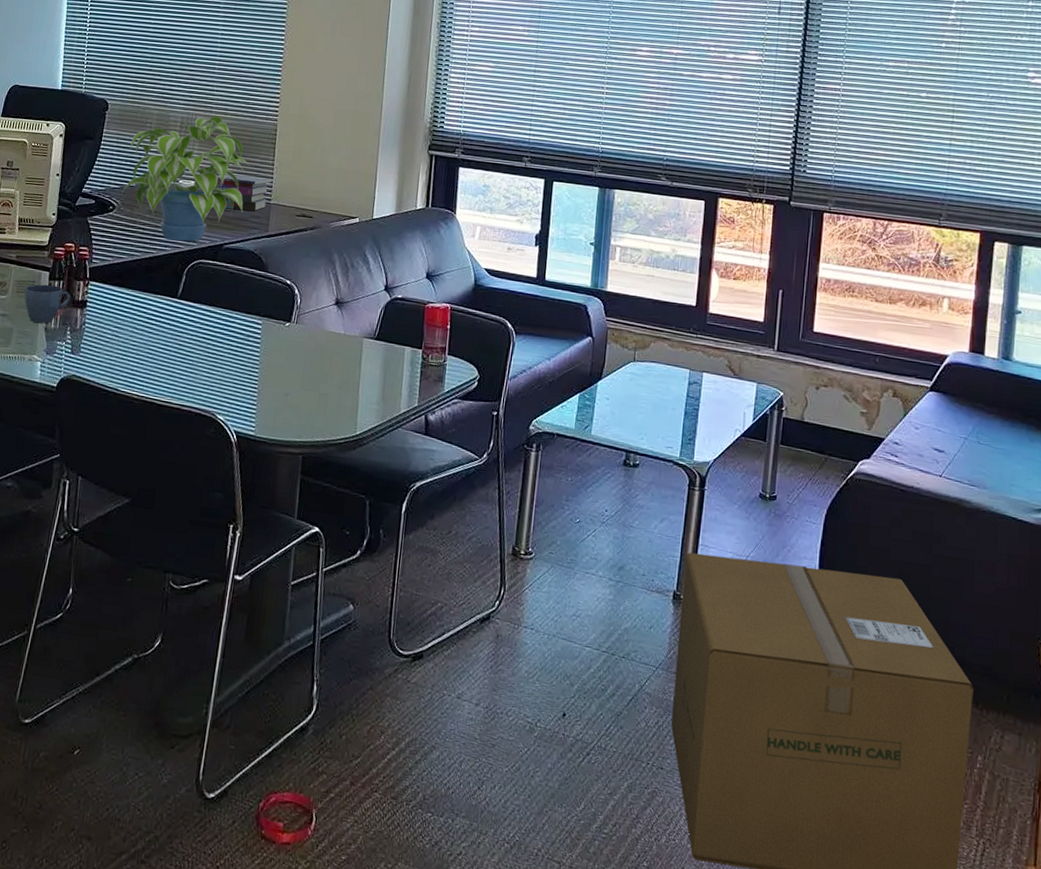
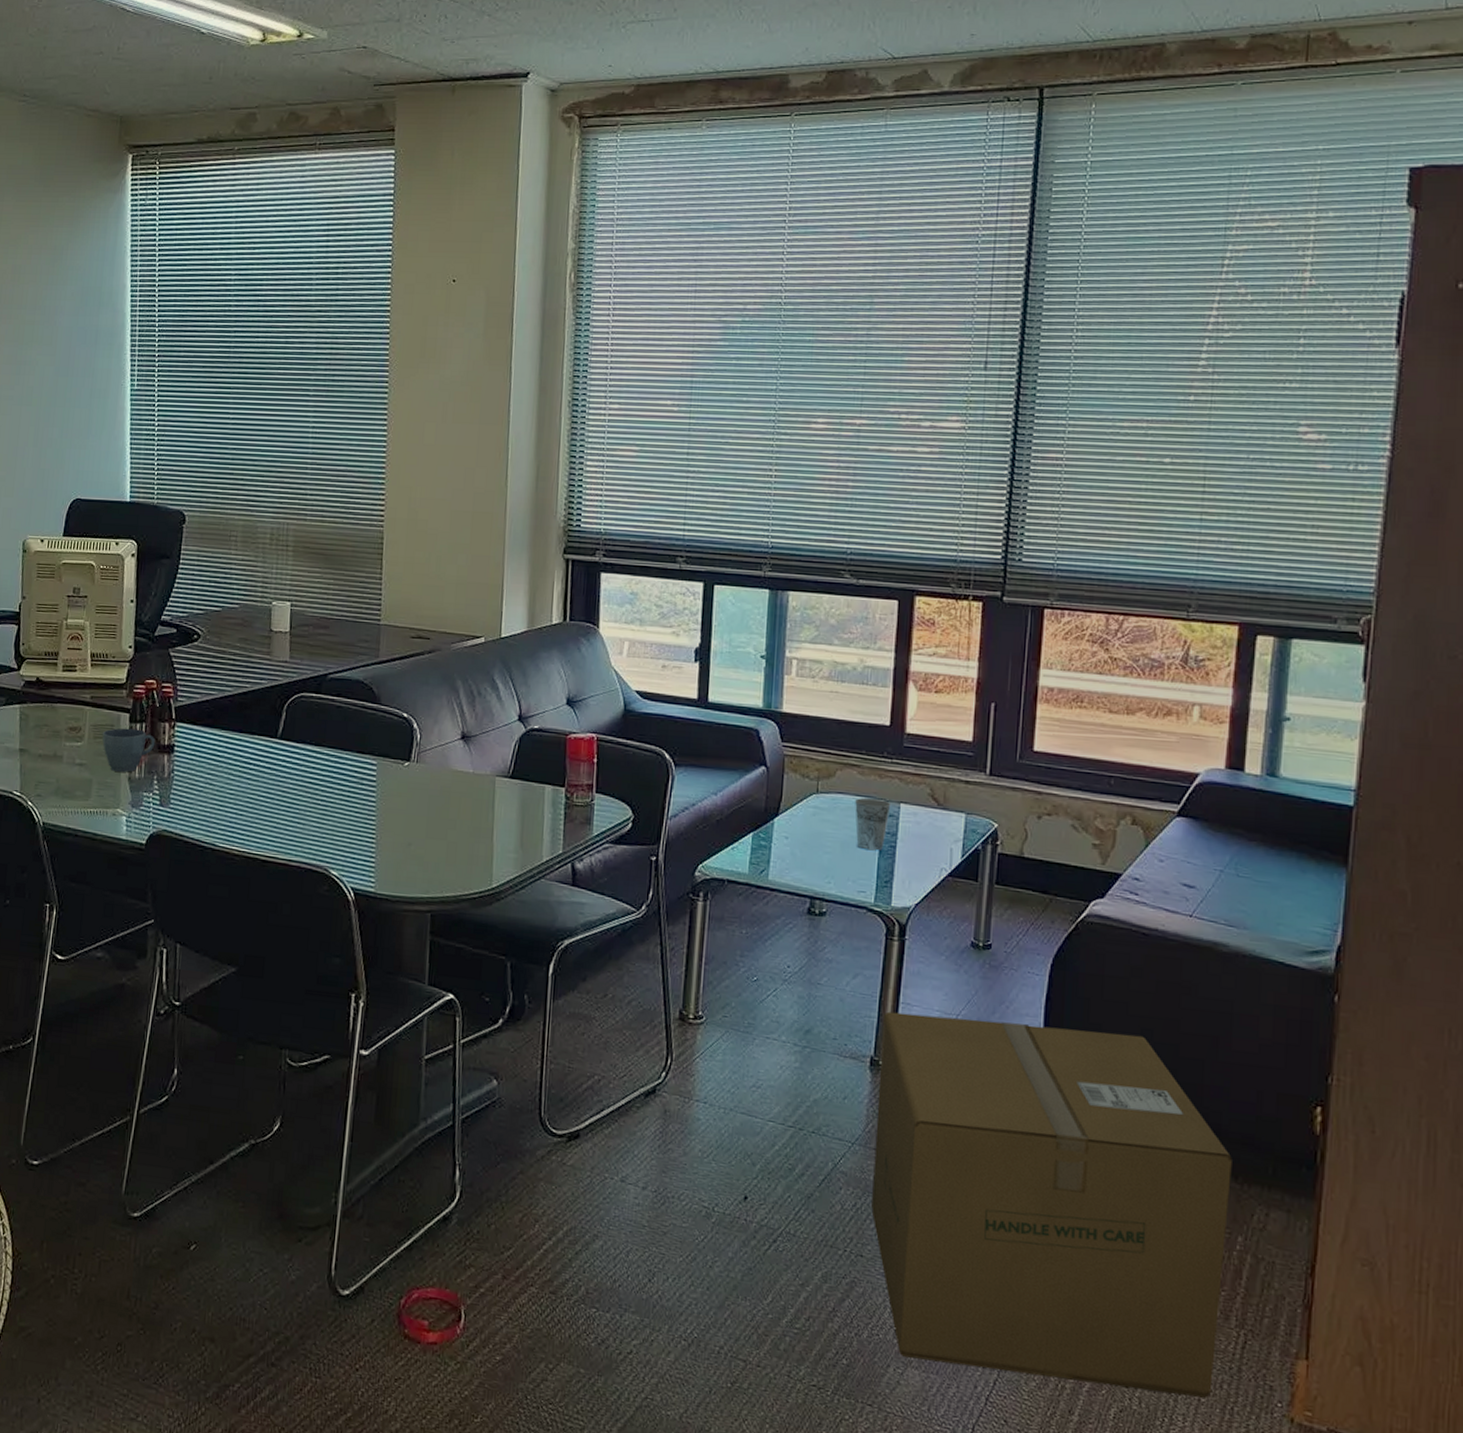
plant: present [122,116,250,242] -> none [207,524,354,673]
books: present [212,174,273,211] -> none [311,592,381,635]
cup: none [665,366,696,413] -> present [854,797,891,851]

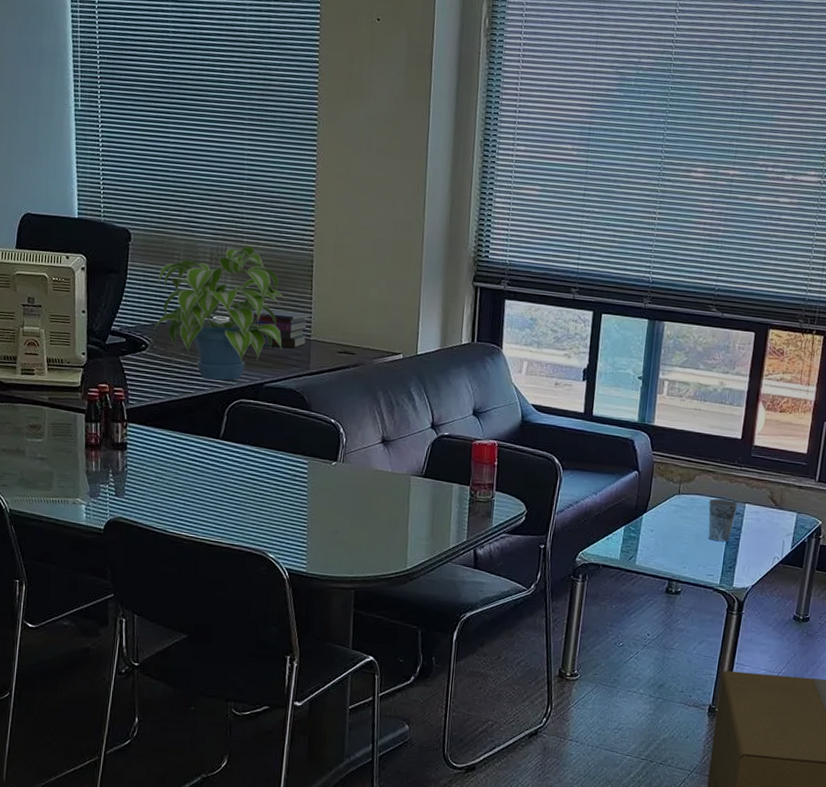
cup: present [101,728,156,772] -> none [60,426,110,466]
plant: none [207,524,354,673] -> present [153,246,287,381]
books: none [311,592,381,635] -> present [248,309,311,348]

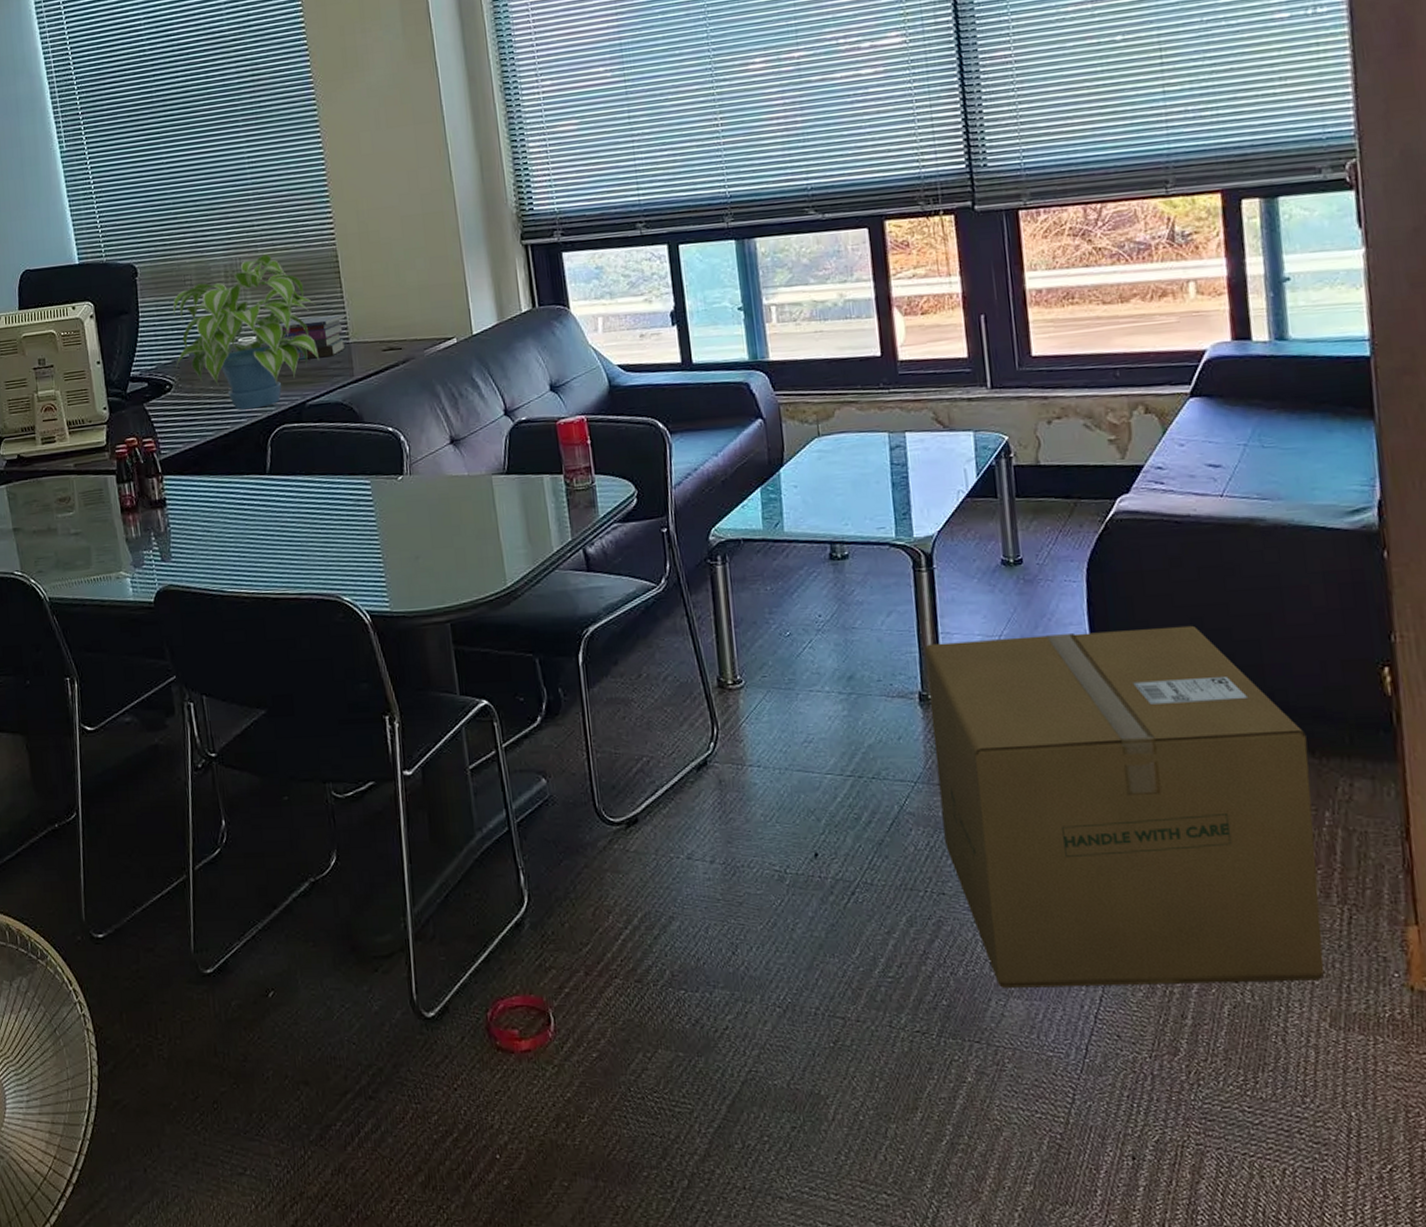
cup: present [708,498,738,543] -> none [859,431,897,486]

